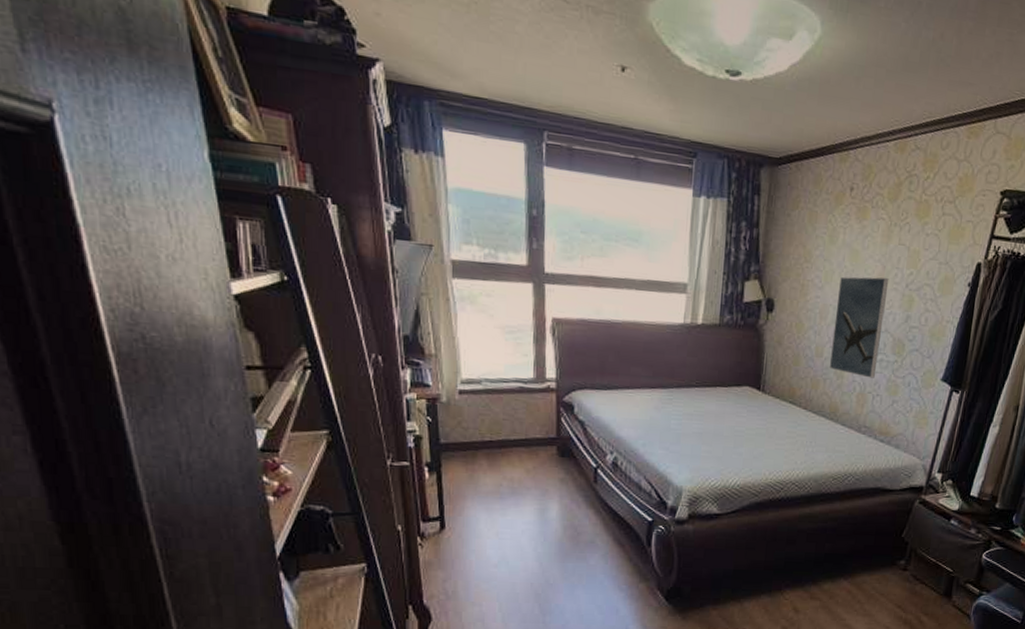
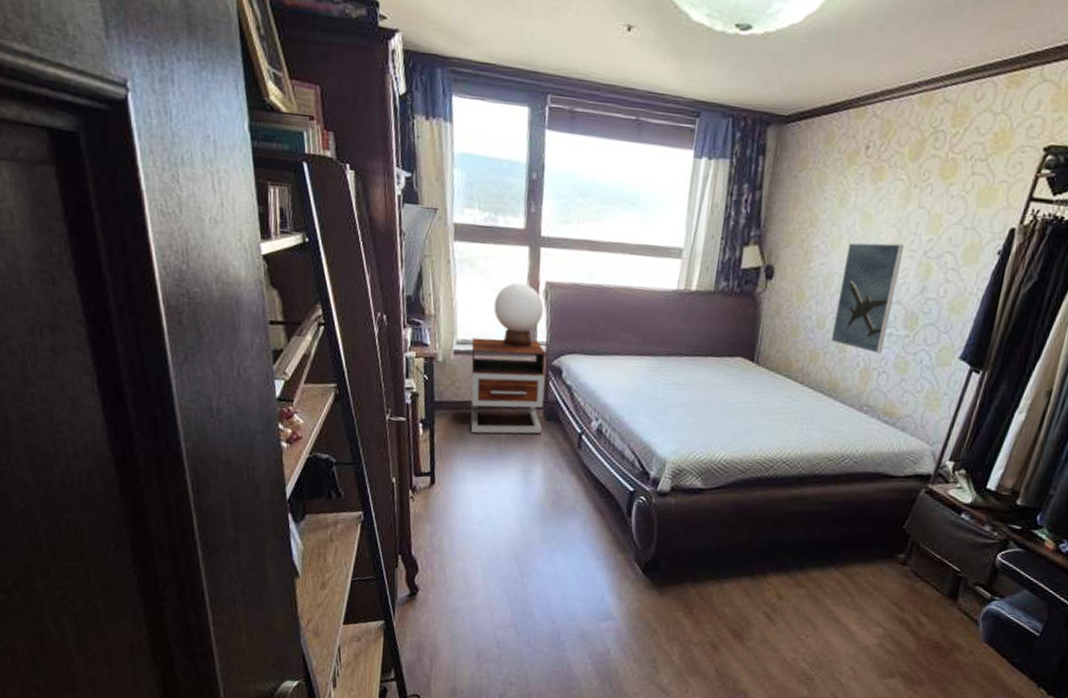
nightstand: none [477,376,557,474] -> present [470,337,546,434]
table lamp: none [499,319,552,386] -> present [493,282,544,348]

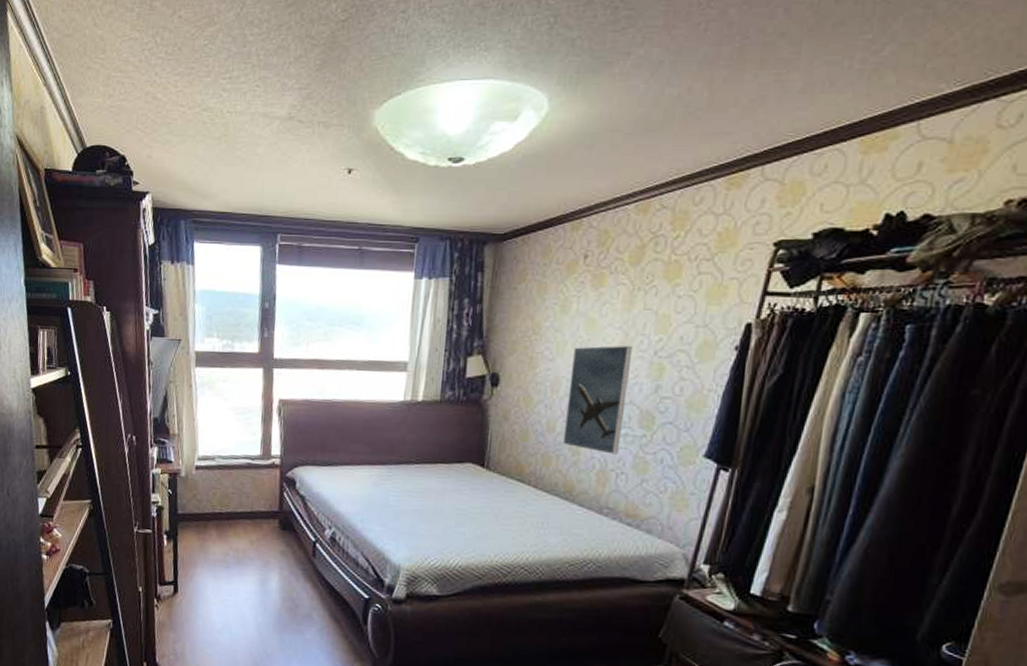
nightstand: present [470,337,546,434] -> none [211,453,280,544]
table lamp: present [493,282,544,348] -> none [231,401,278,462]

